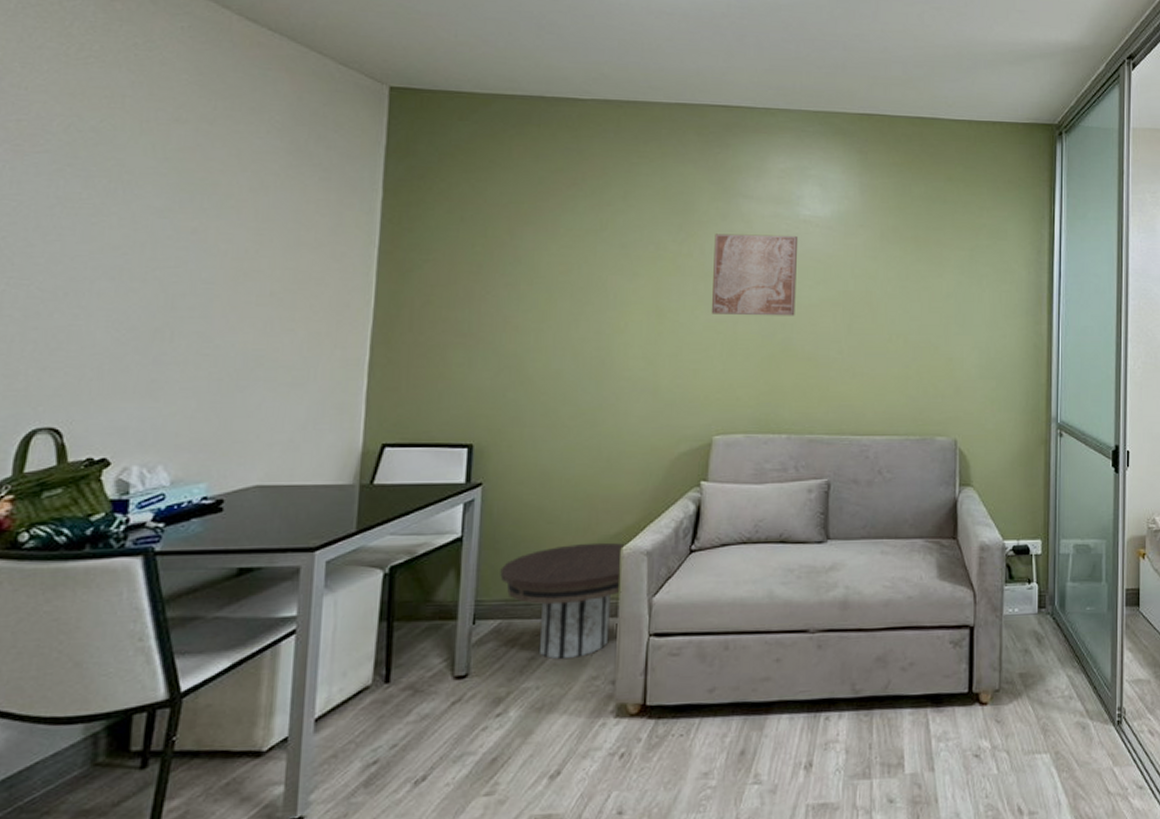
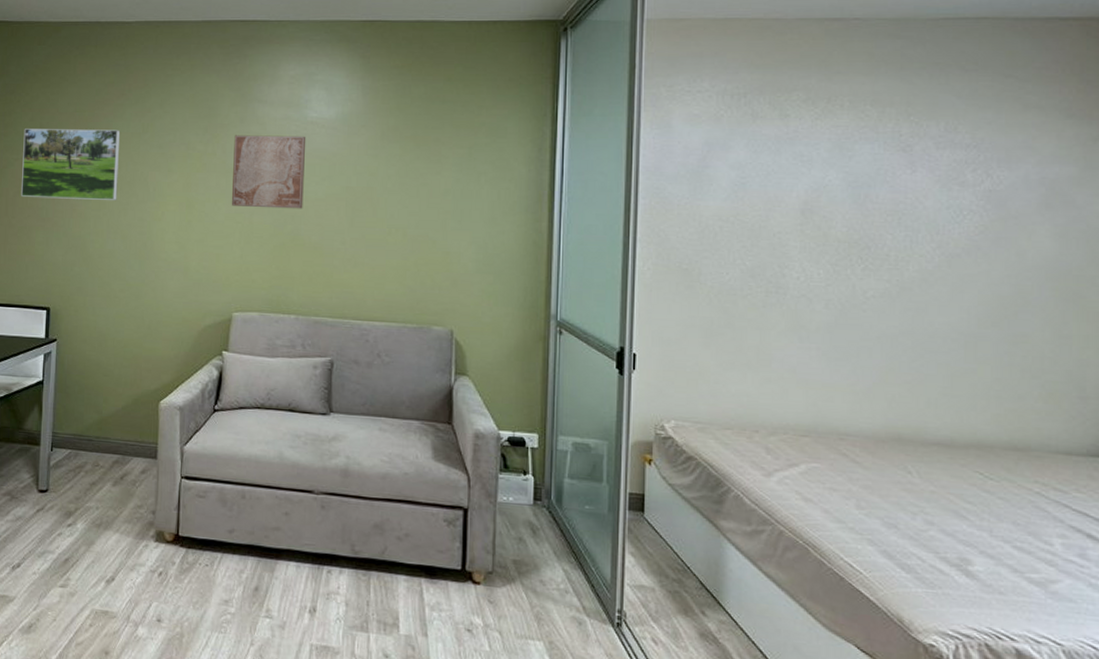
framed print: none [433,222,570,310] -> present [21,129,120,200]
side table: present [500,542,625,659] -> none [70,395,162,488]

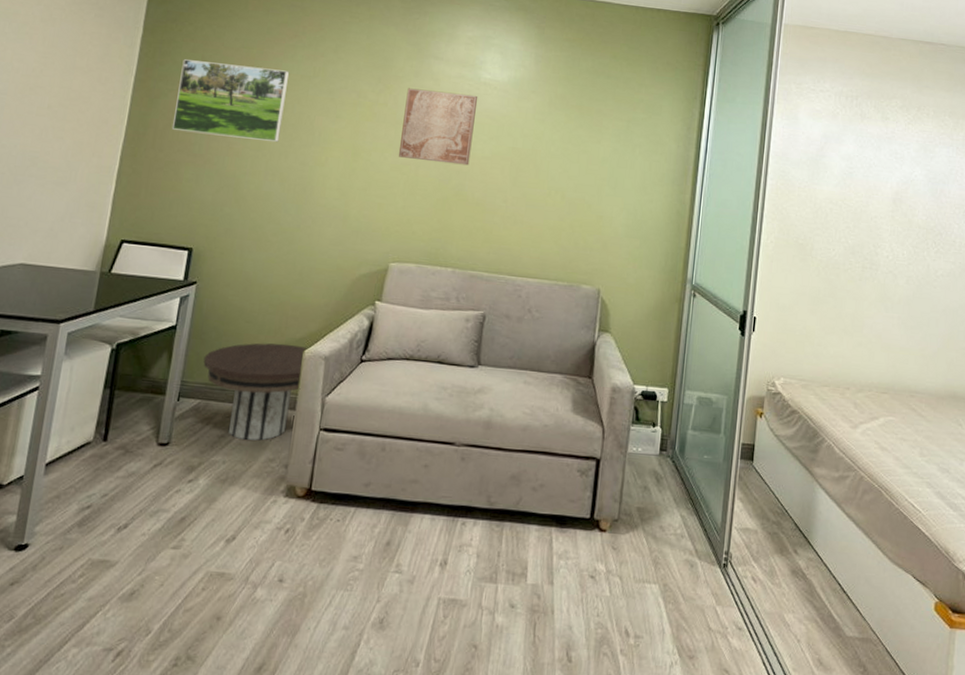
side table: none [70,395,162,488] -> present [203,343,308,441]

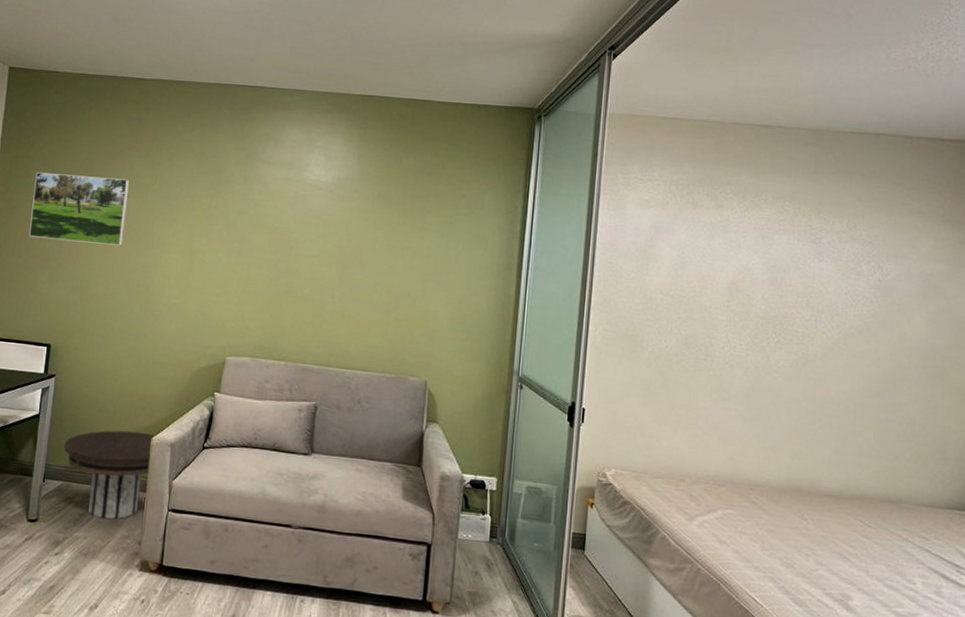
wall art: present [398,88,478,166] -> none [231,191,304,264]

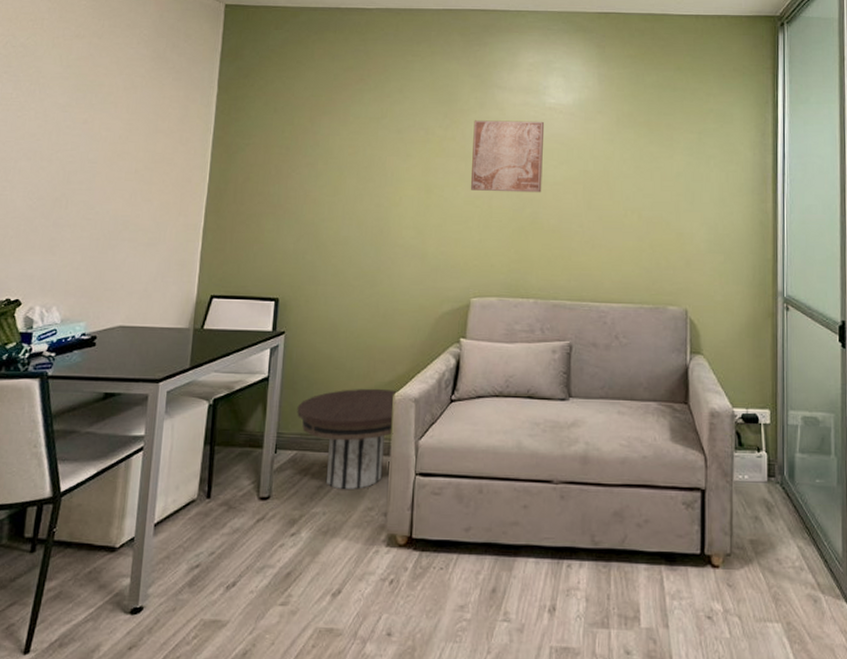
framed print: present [29,172,129,246] -> none [252,113,358,186]
wall art: none [231,191,304,264] -> present [470,120,545,193]

